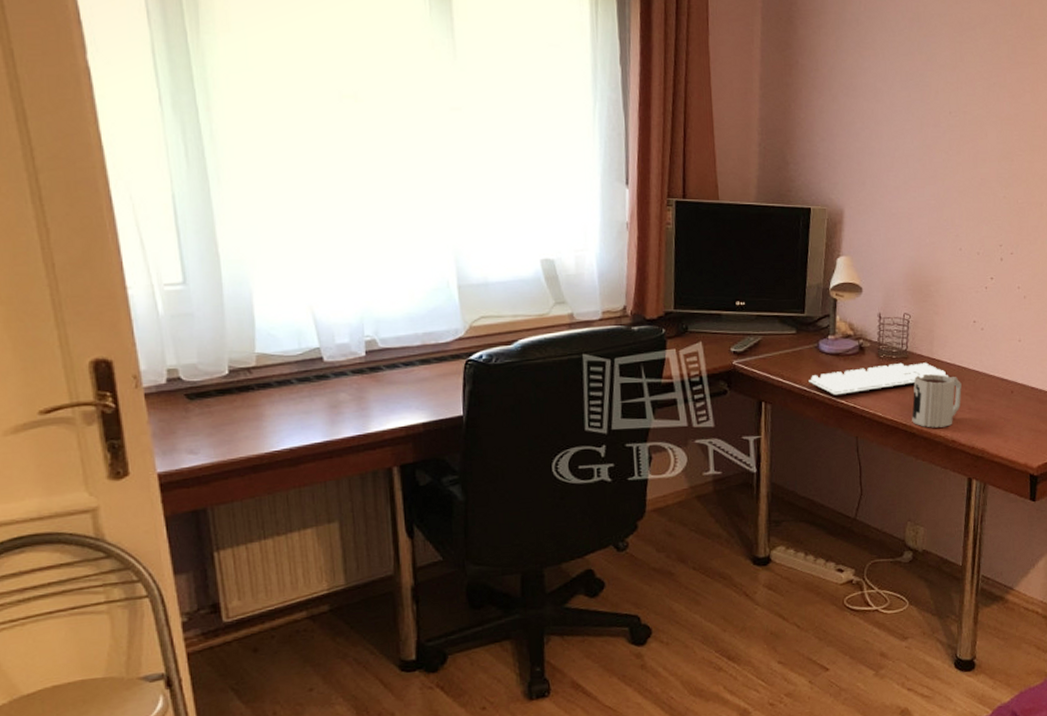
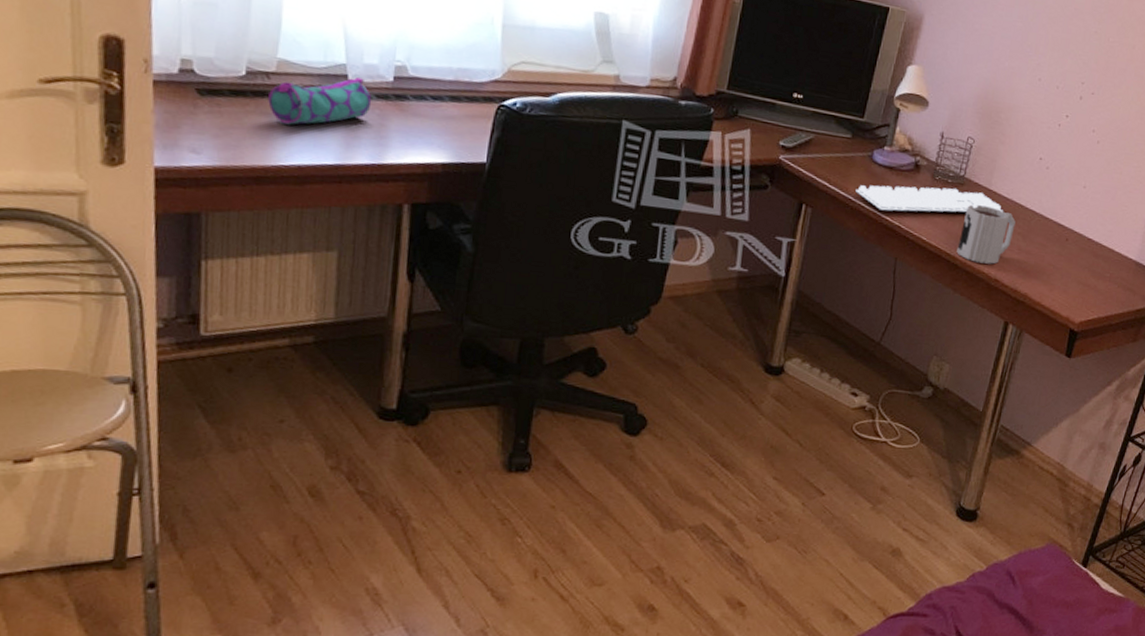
pencil case: none [253,358,349,413] -> present [268,77,372,125]

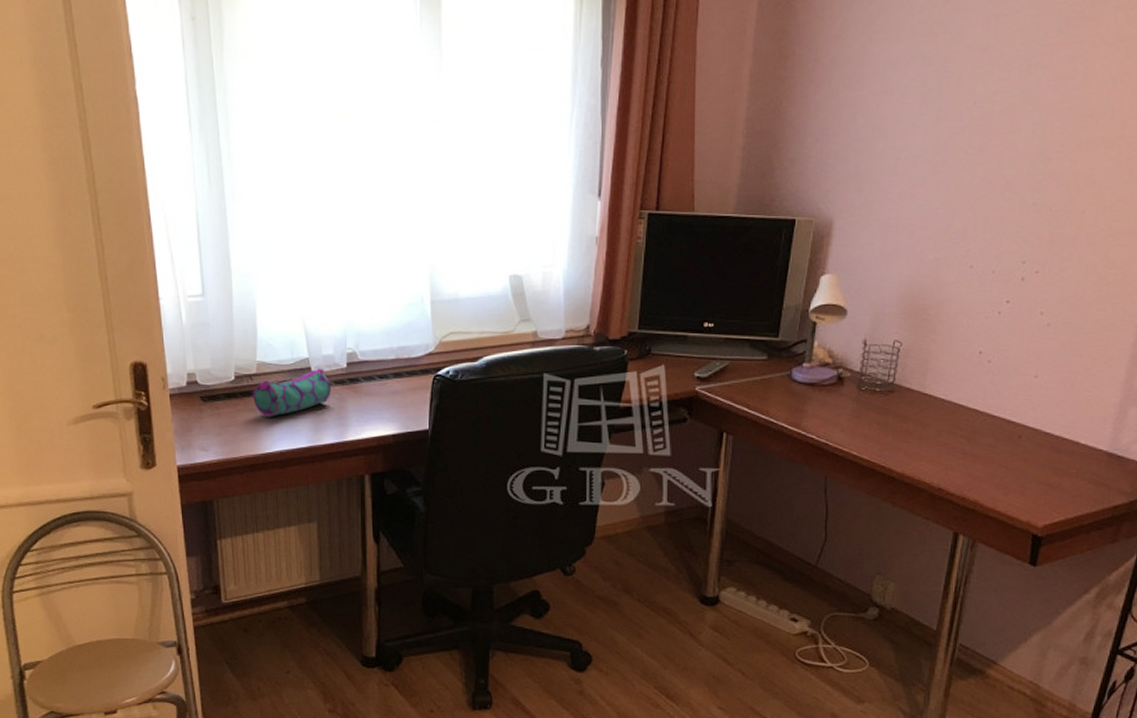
keyboard: present [855,185,1003,214] -> none [777,396,941,431]
mug: present [957,204,1016,264] -> none [892,410,957,473]

